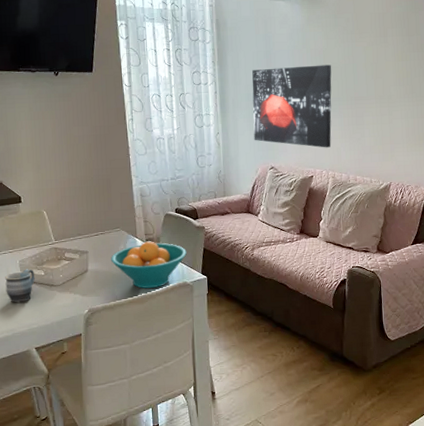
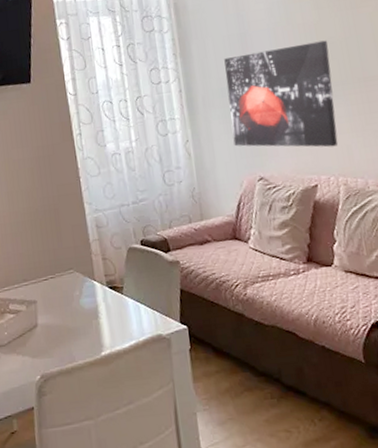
fruit bowl: present [111,241,187,289] -> none [64,283,159,346]

